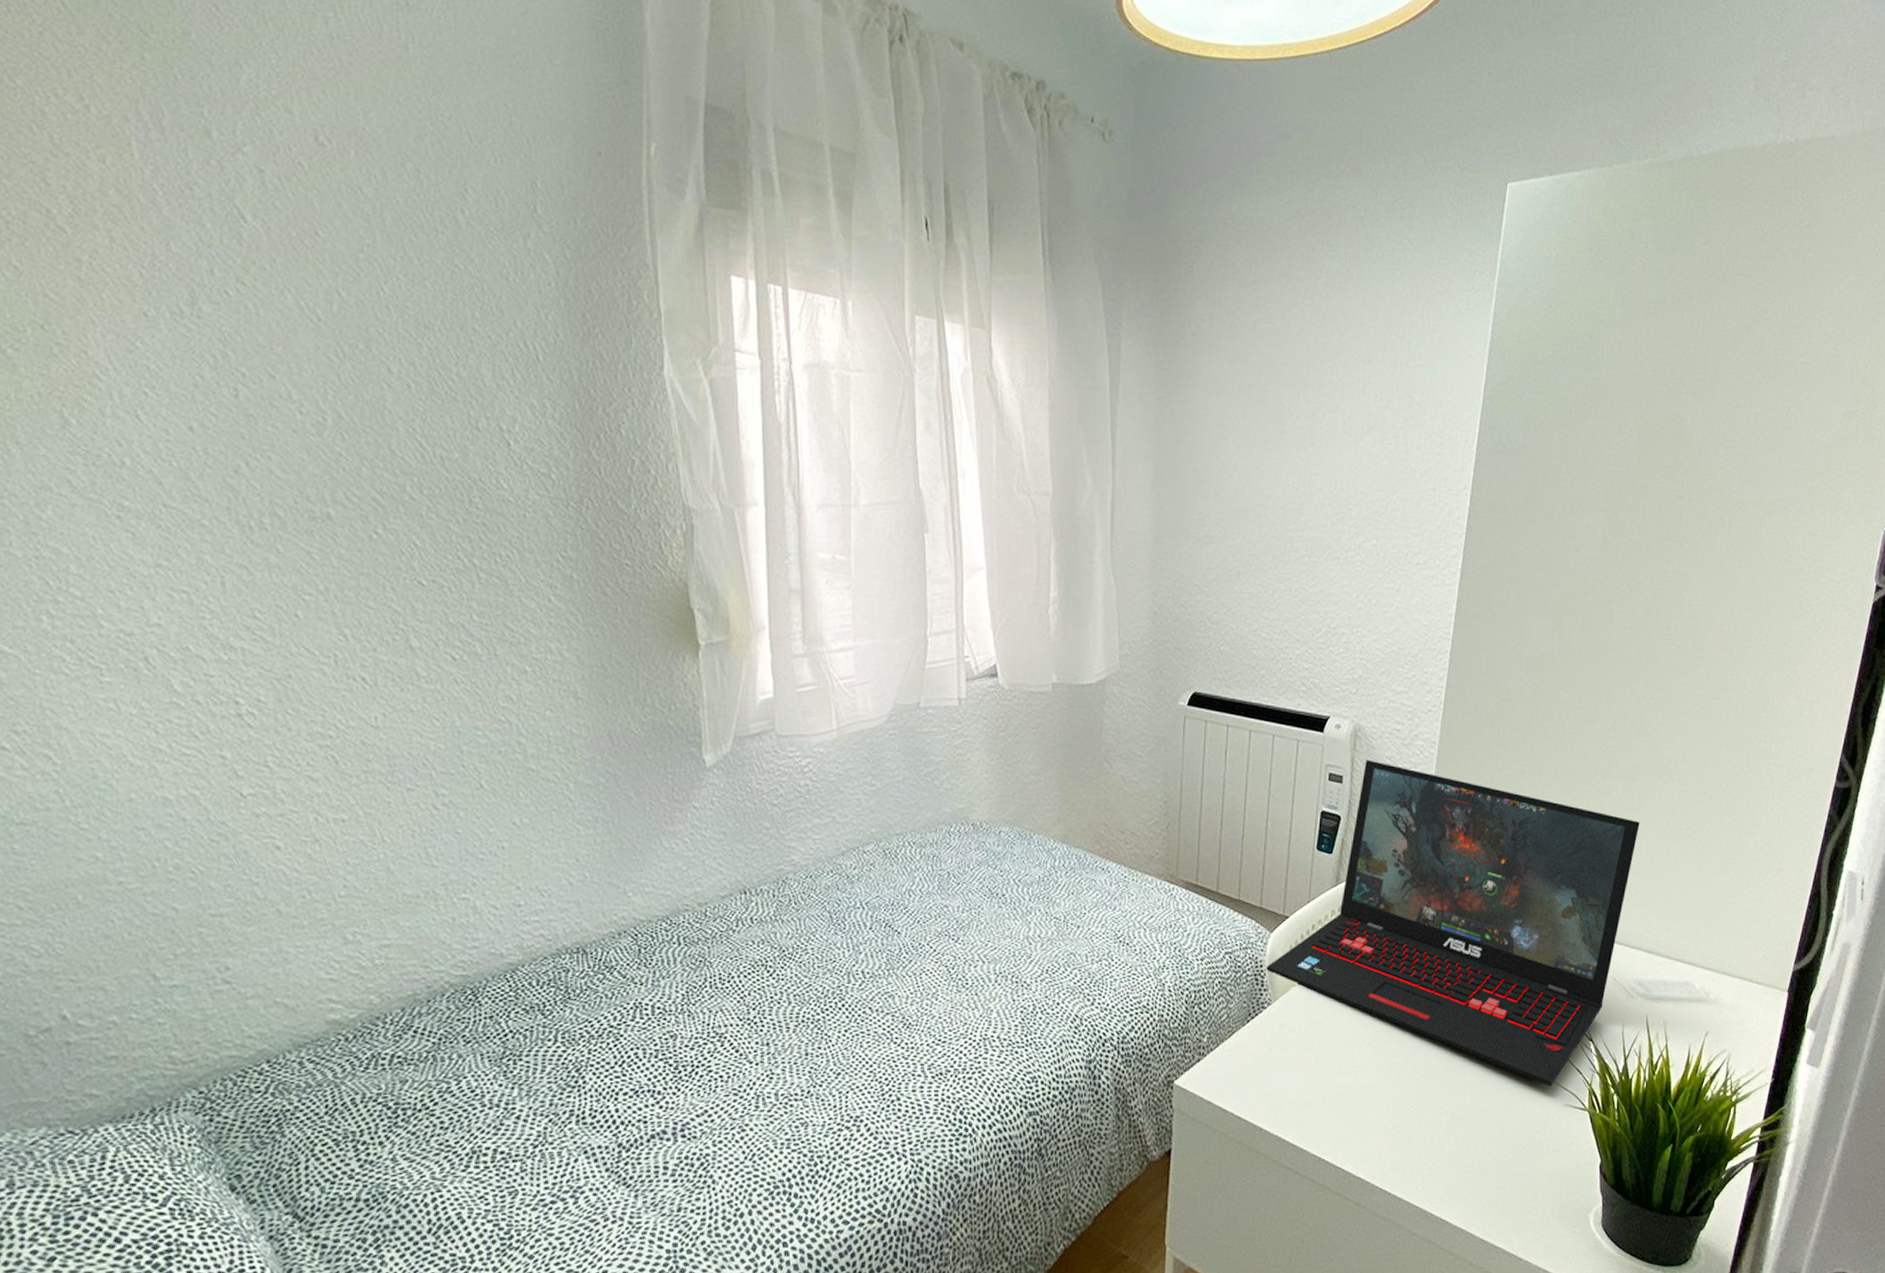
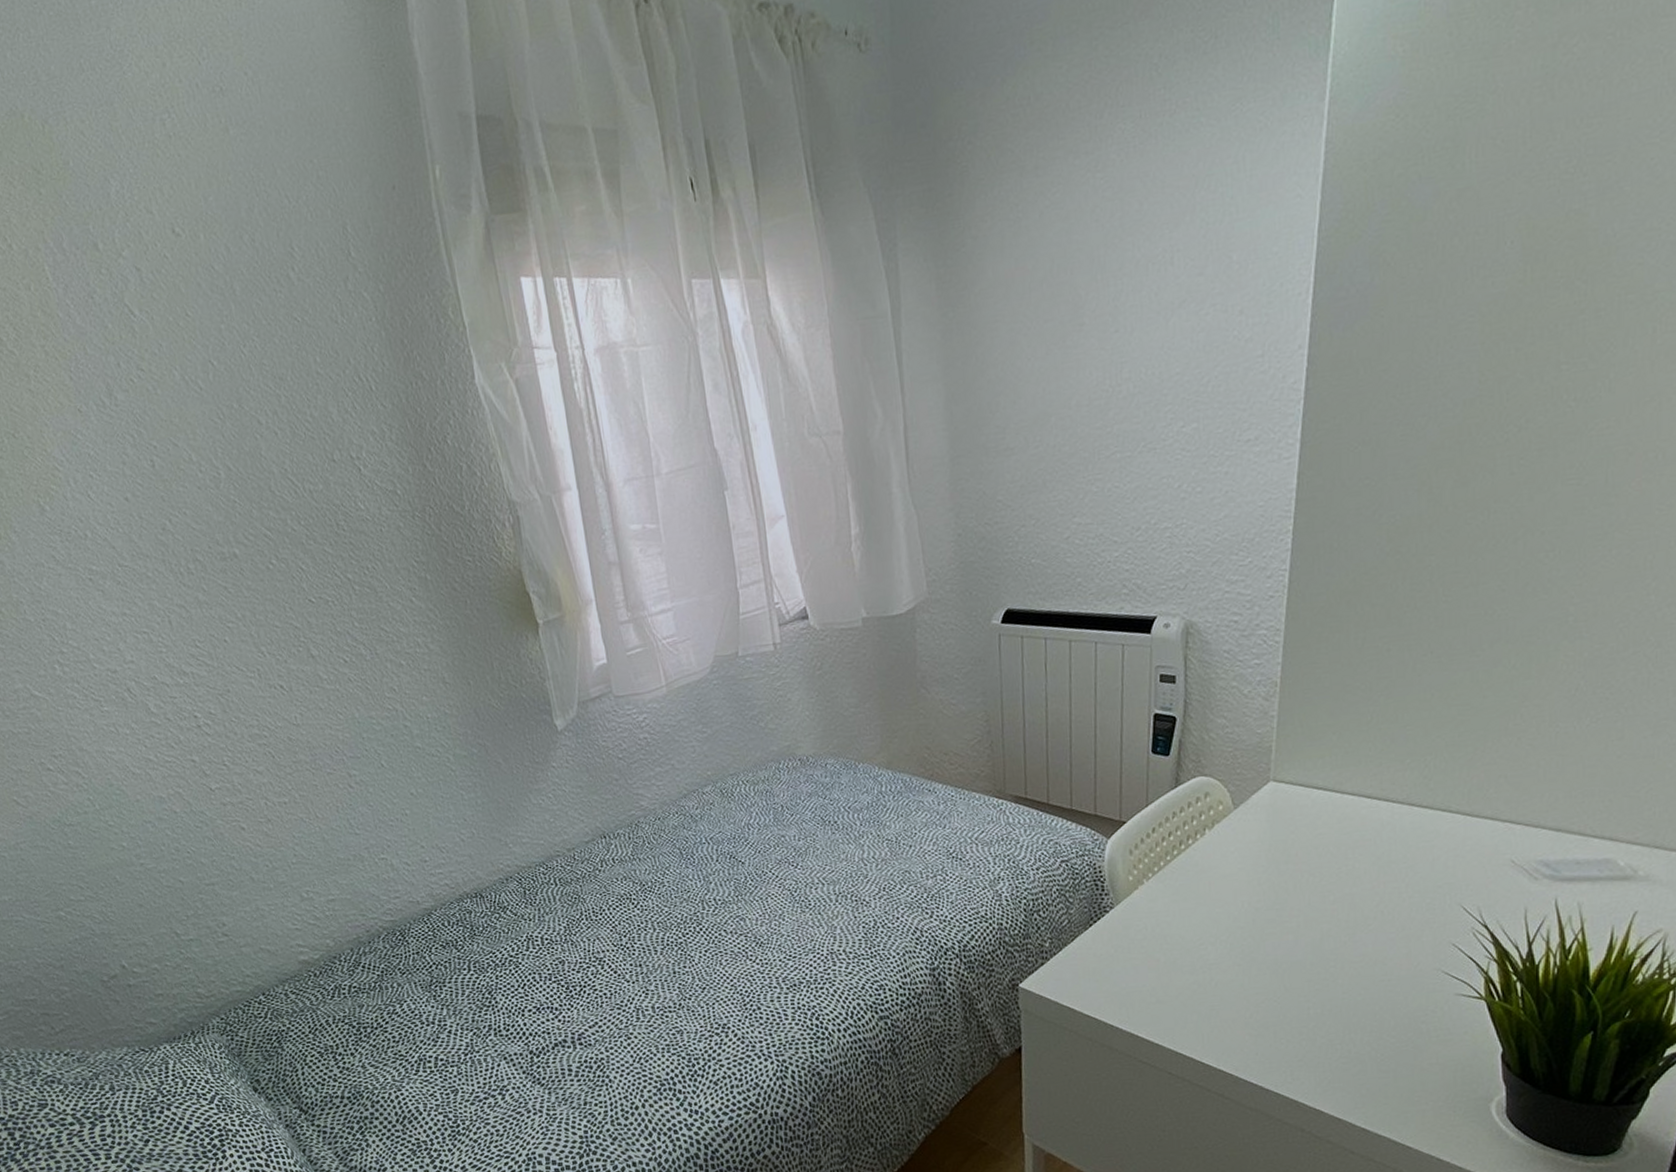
laptop: present [1266,760,1640,1087] -> none [1105,656,1540,977]

